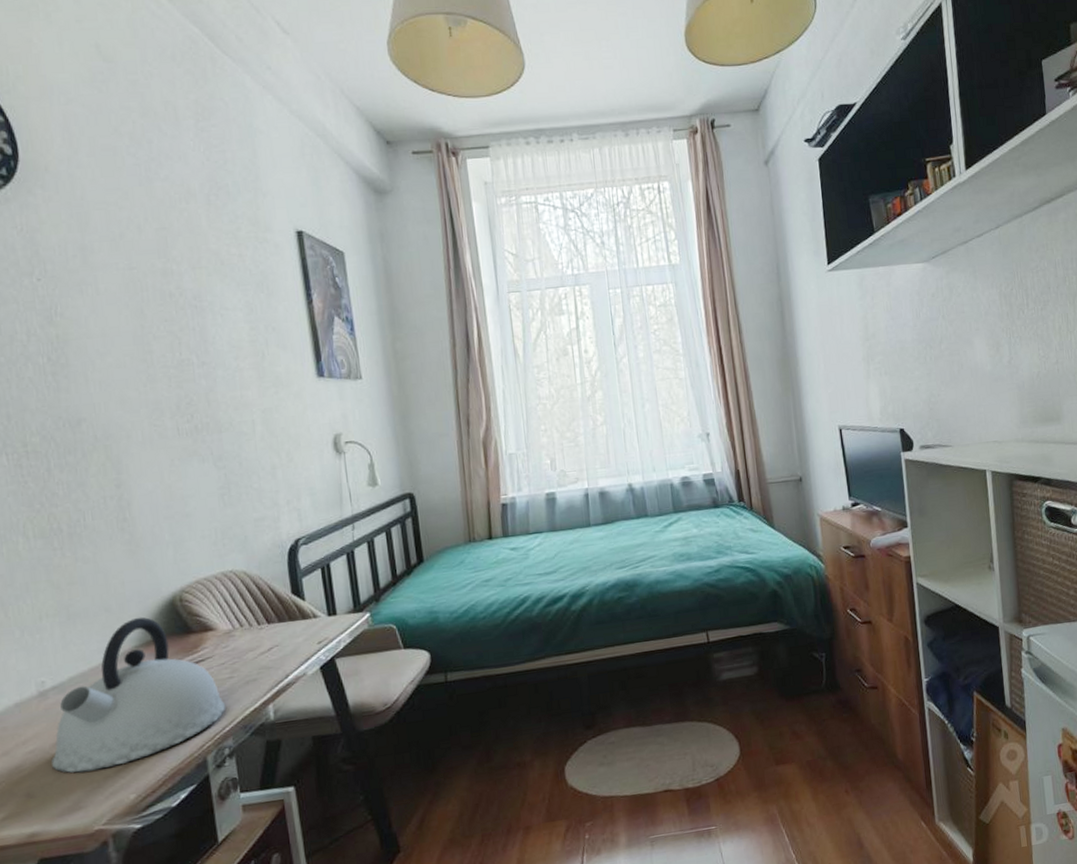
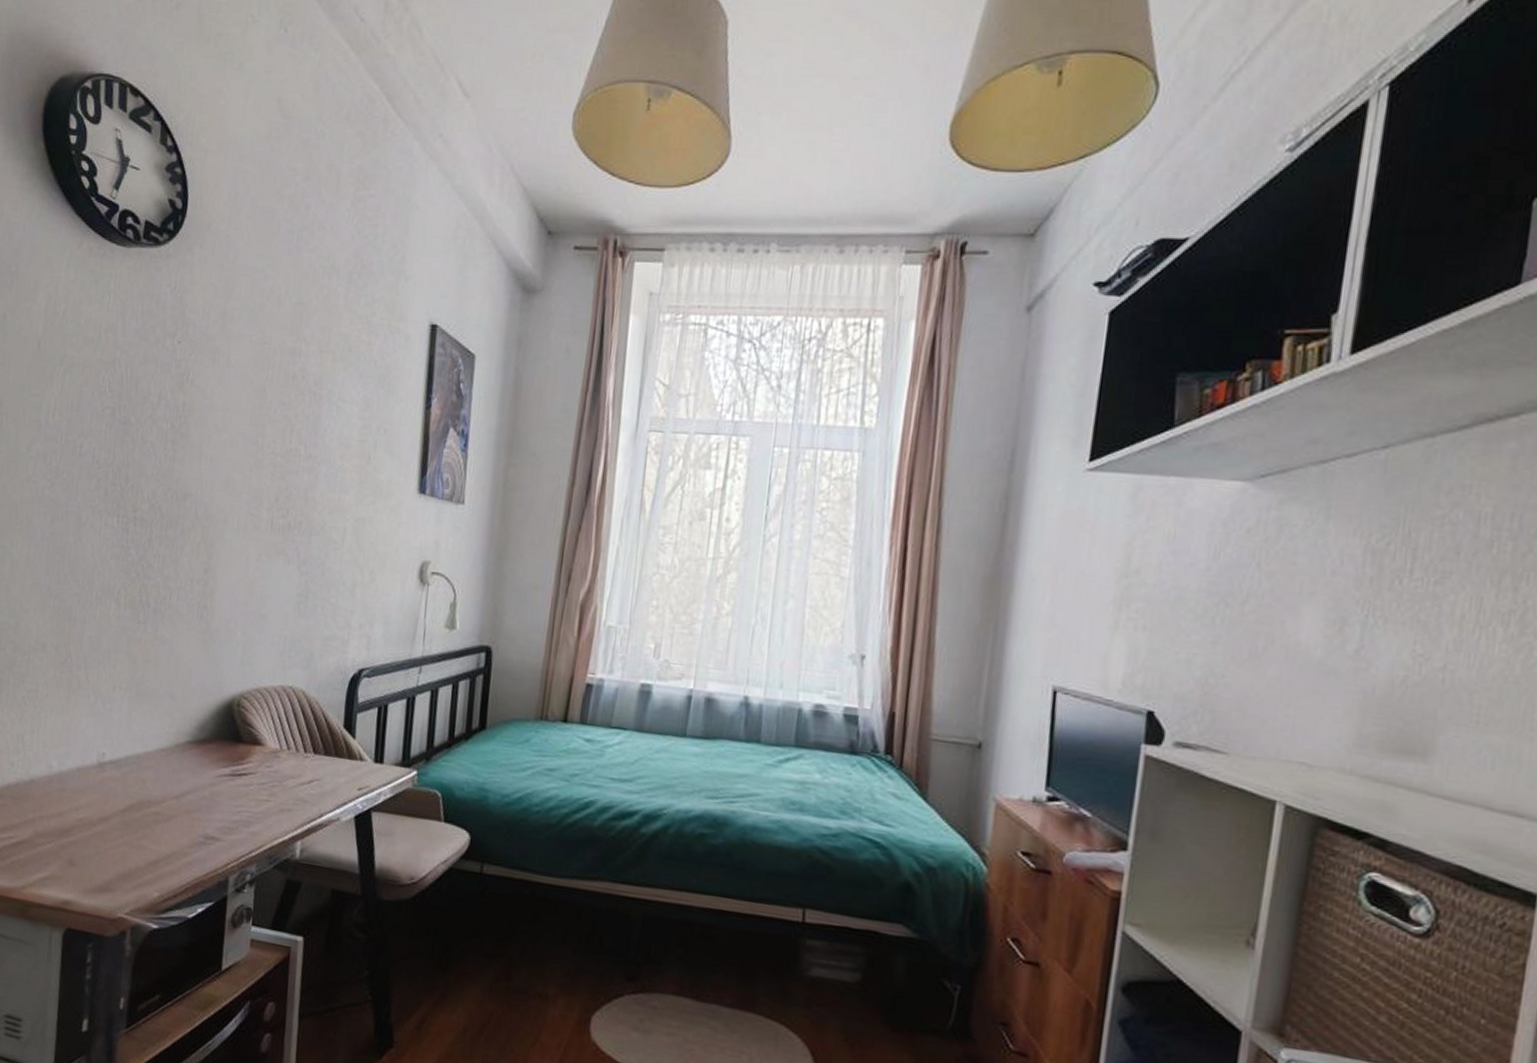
kettle: present [51,616,226,773] -> none [95,711,258,859]

